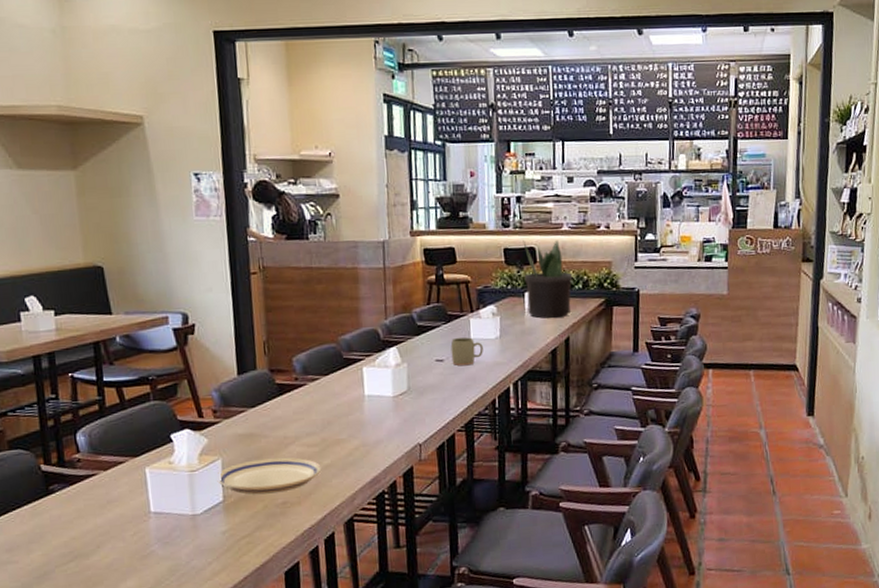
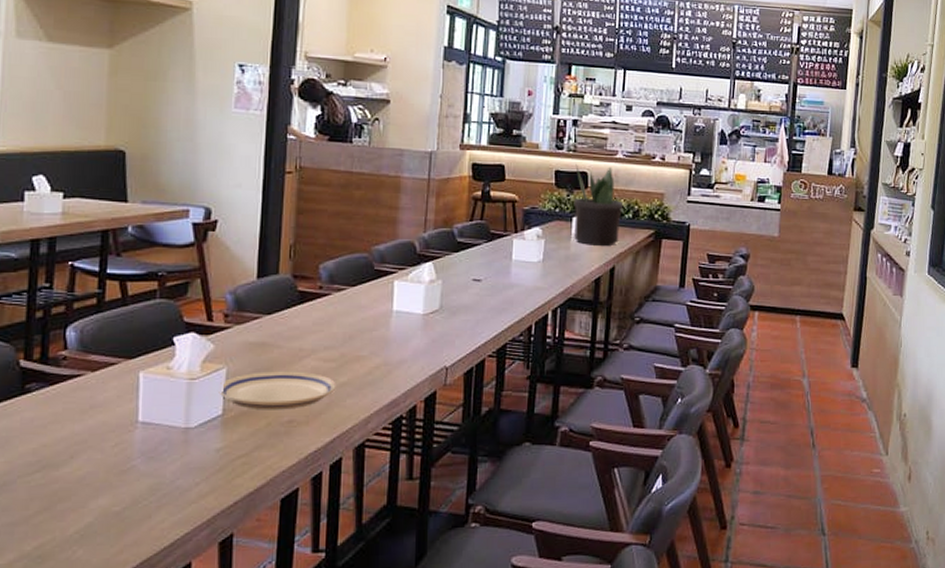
mug: present [450,337,483,366] -> none [490,258,524,288]

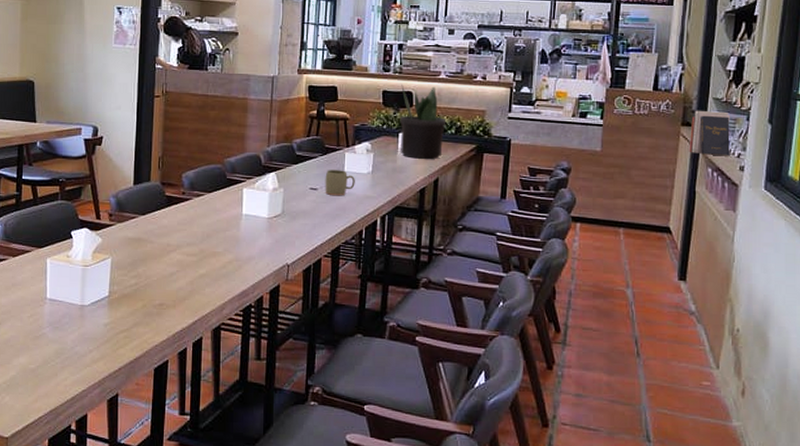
plate: present [218,371,336,410] -> none [106,262,197,295]
mug: none [490,258,524,288] -> present [325,170,355,196]
books: none [860,195,898,242] -> present [689,110,730,156]

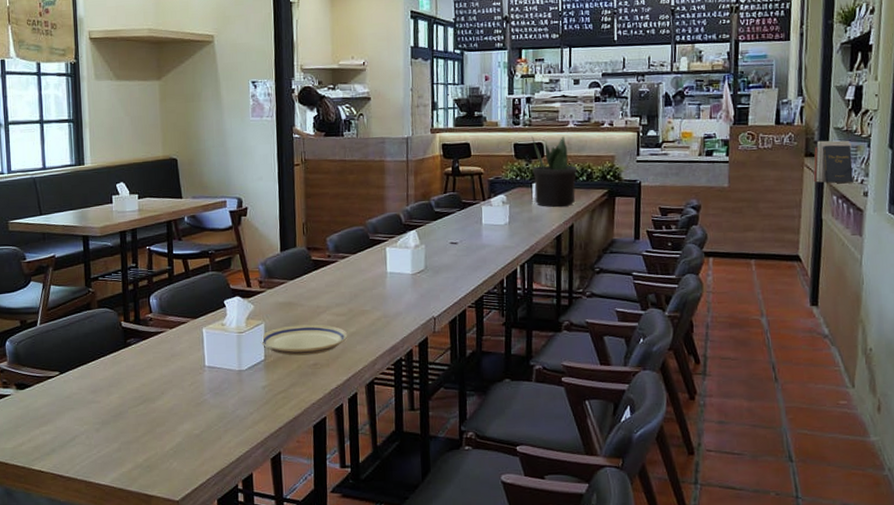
plate: none [106,262,197,295] -> present [260,324,348,356]
mug: present [325,170,355,196] -> none [464,223,493,249]

